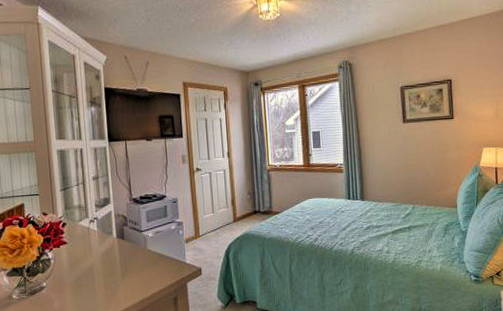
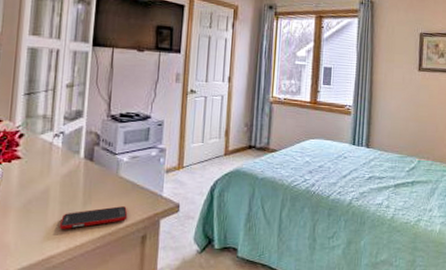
cell phone: none [105,274,160,299] -> present [59,206,128,230]

